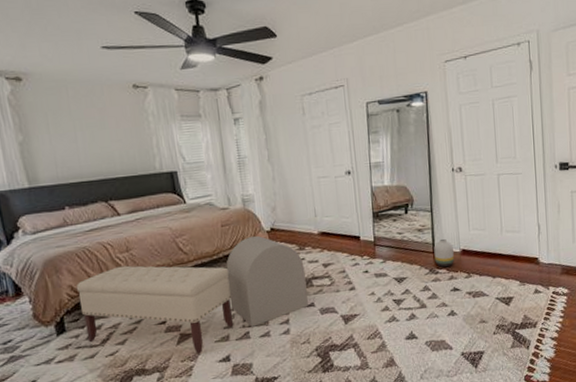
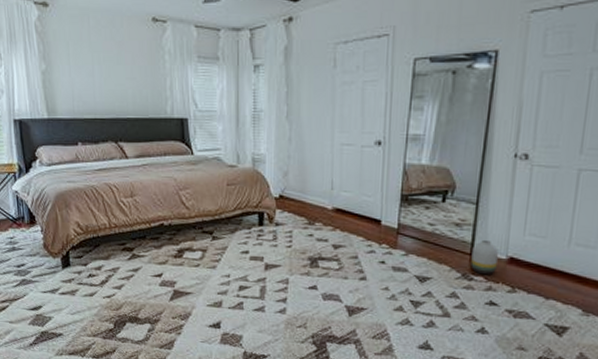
bench: present [76,265,234,354] -> none [82,211,230,315]
storage chest: present [226,236,308,327] -> none [227,200,312,298]

